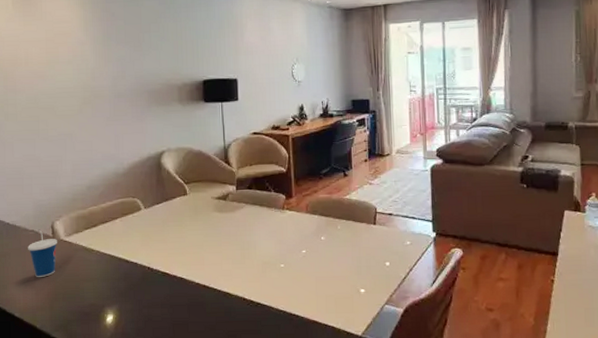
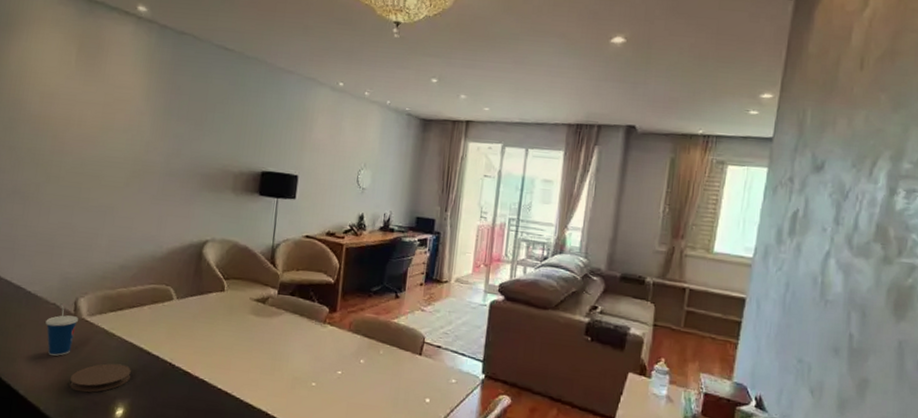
coaster: none [59,275,114,306] -> present [70,363,131,393]

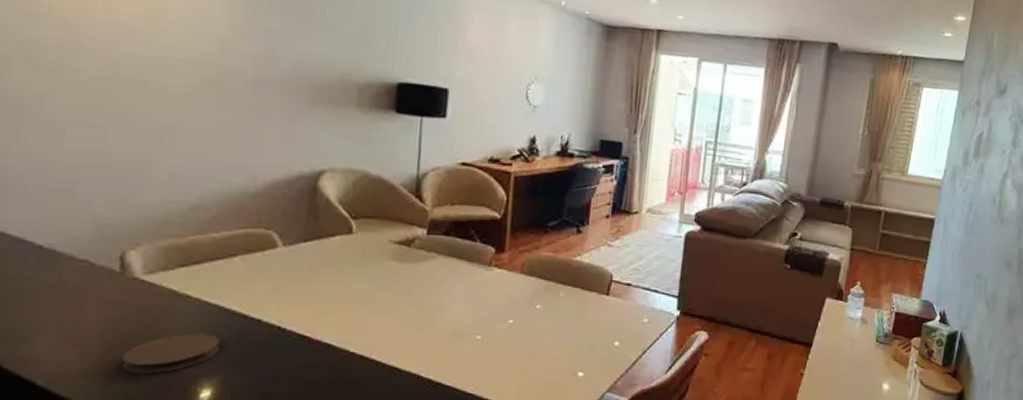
cup: present [45,303,78,356] -> none [73,259,128,330]

